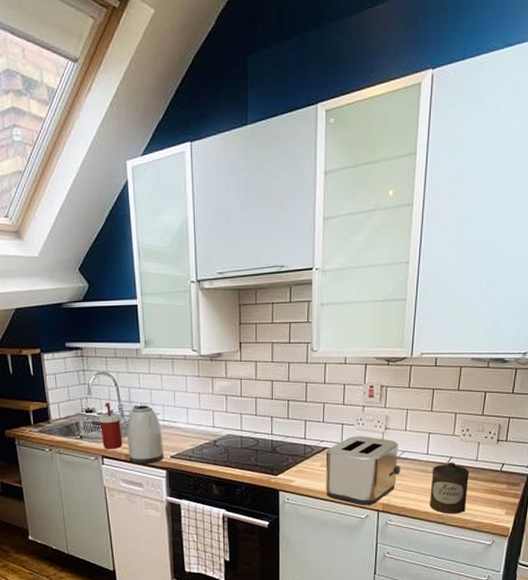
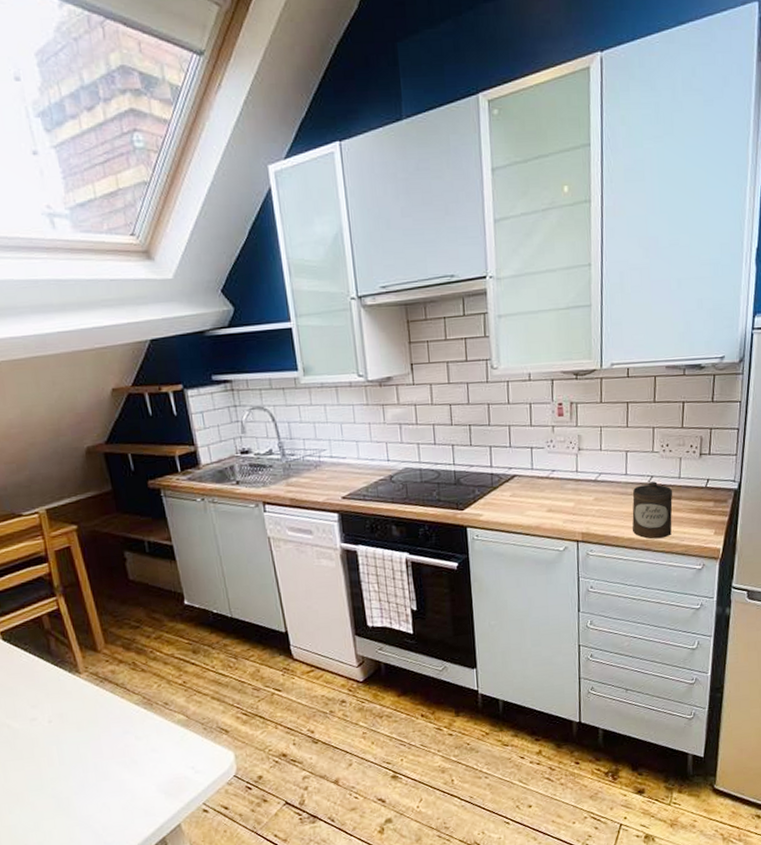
soap dispenser: present [99,402,123,449] -> none [256,440,286,494]
kettle: present [127,405,164,464] -> none [289,441,334,509]
toaster: present [325,436,401,506] -> none [515,459,599,537]

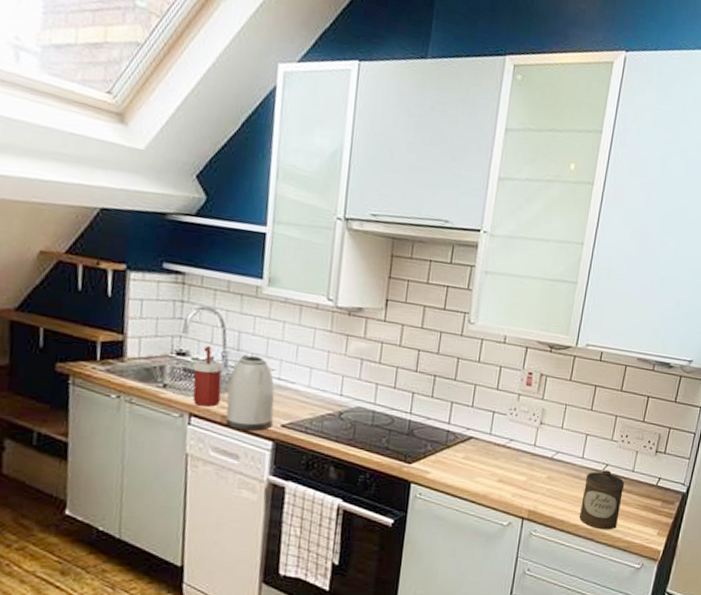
soap dispenser: none [256,440,286,494] -> present [192,346,224,407]
kettle: none [289,441,334,509] -> present [226,355,275,431]

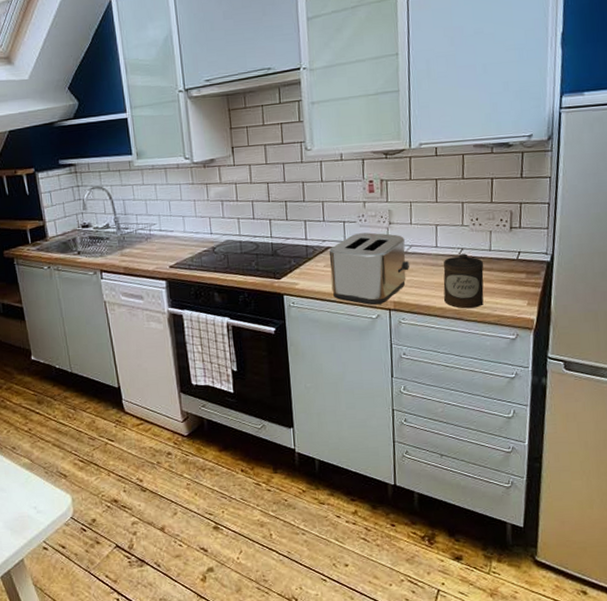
soap dispenser: present [192,346,224,407] -> none [95,216,121,263]
kettle: present [226,355,275,431] -> none [123,216,163,276]
toaster: none [466,427,553,512] -> present [329,232,410,306]

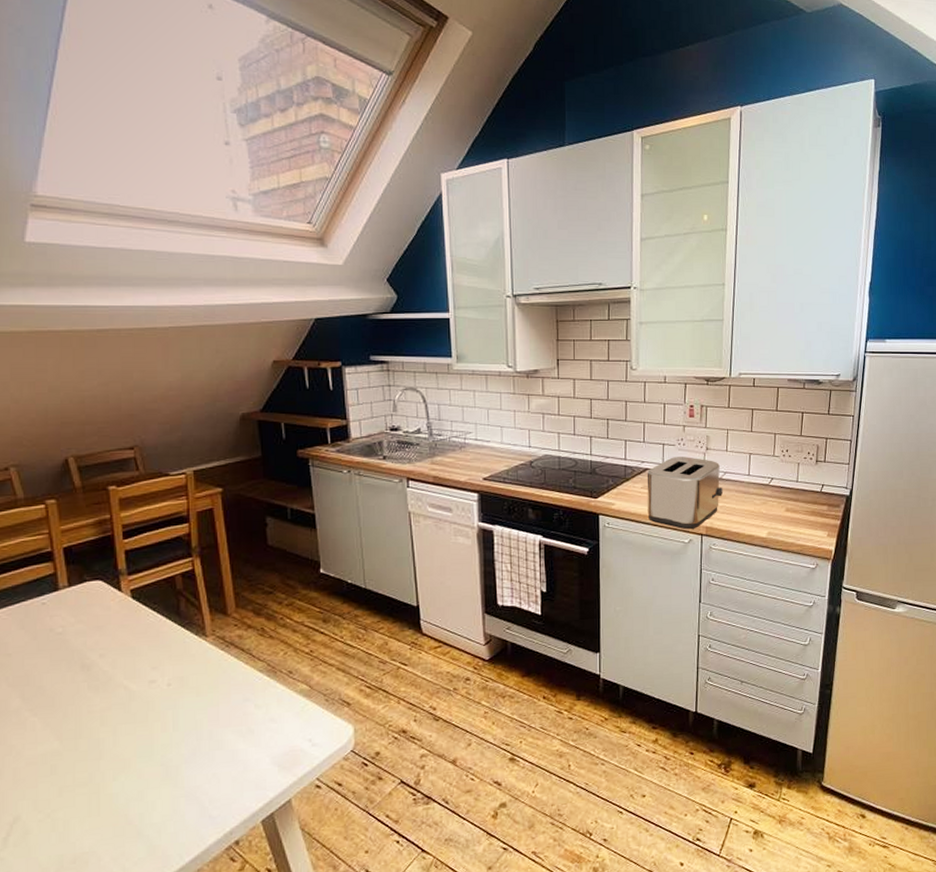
canister: present [443,253,484,309] -> none [753,483,791,538]

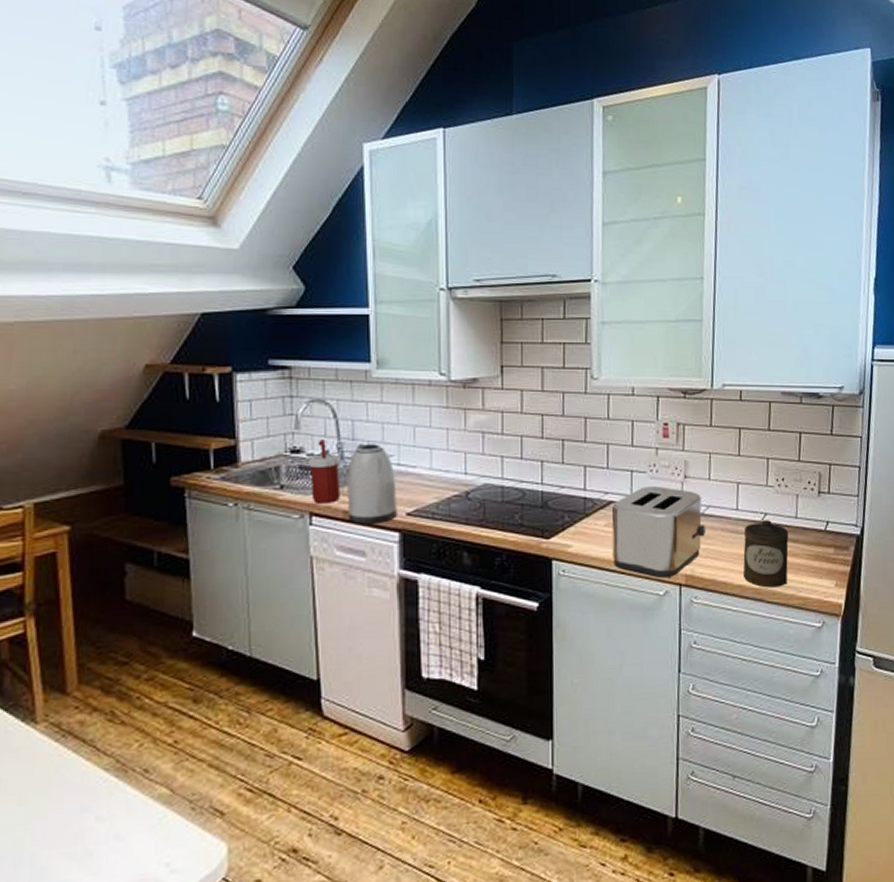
soap dispenser: none [405,420,431,471] -> present [309,439,341,503]
kettle: none [435,423,475,487] -> present [347,444,397,524]
canister: none [753,483,791,538] -> present [743,520,789,588]

